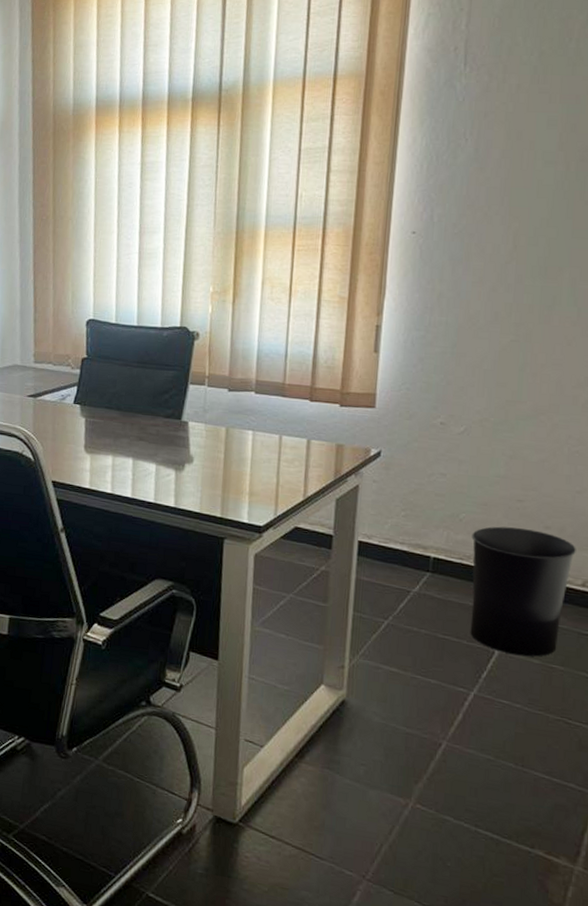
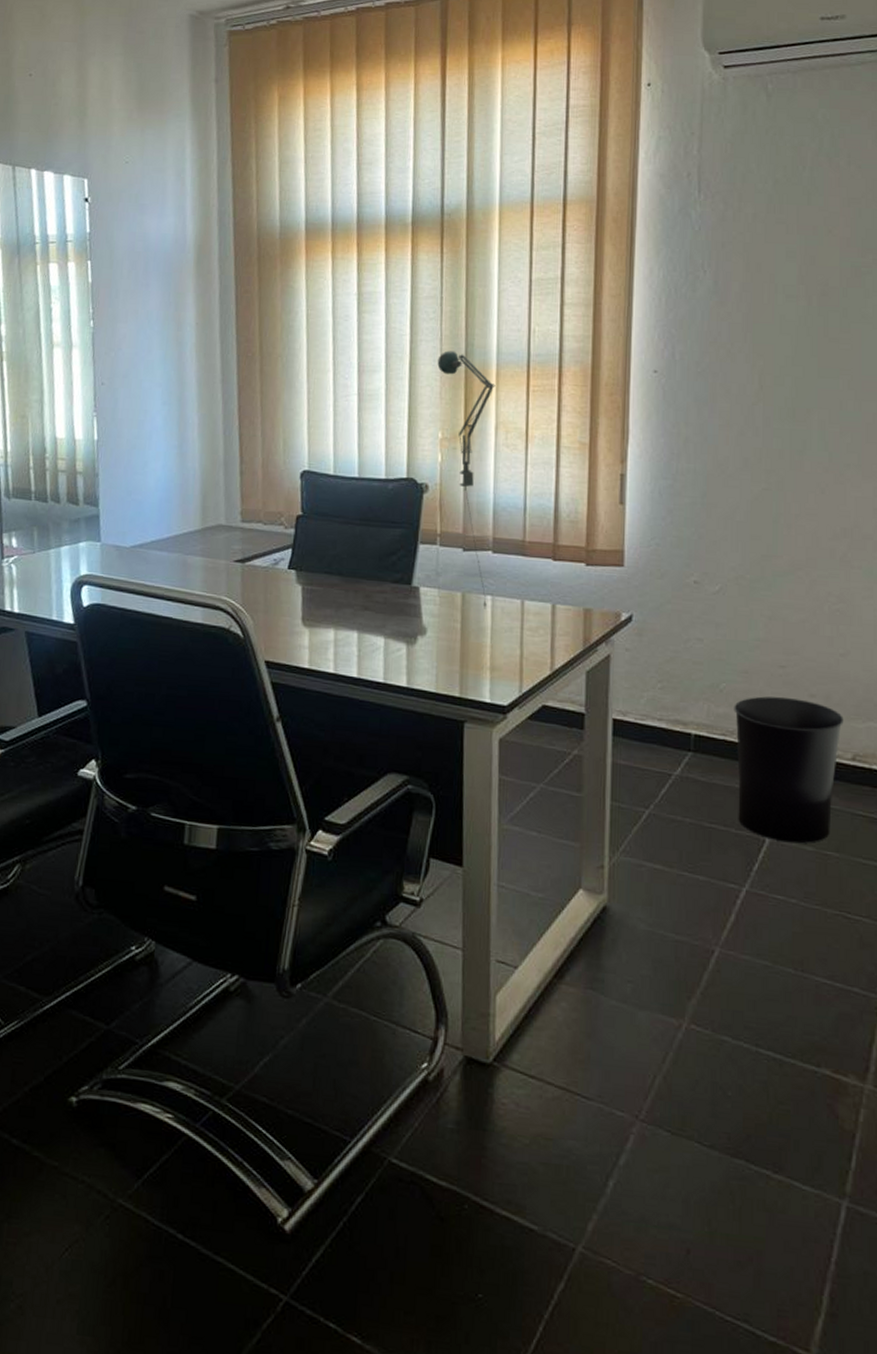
desk lamp: none [211,214,264,442] -> present [437,350,496,609]

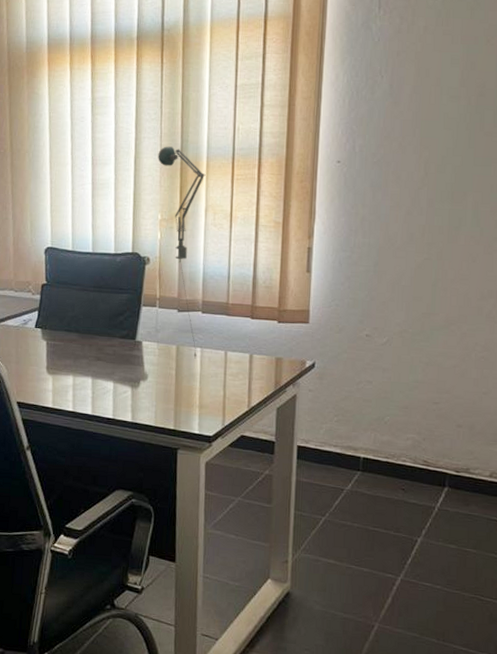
waste bin: present [734,696,844,844] -> none [395,427,484,543]

